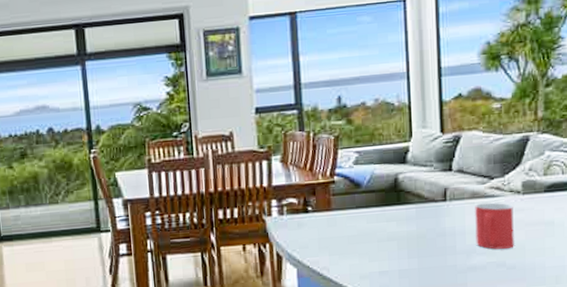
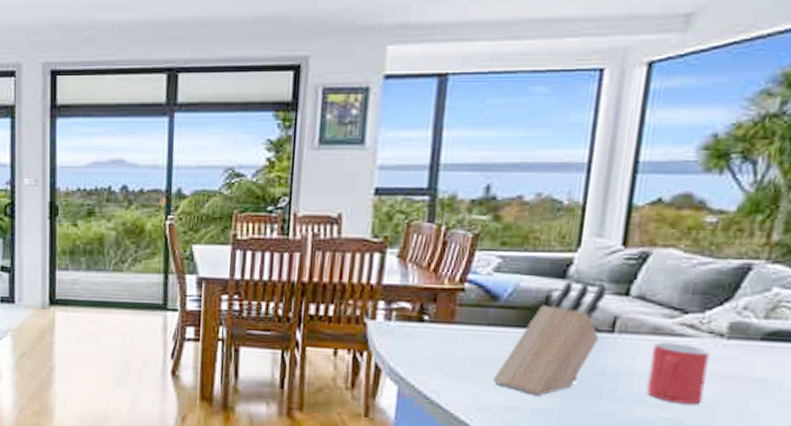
knife block: none [367,165,437,260] -> present [492,282,607,396]

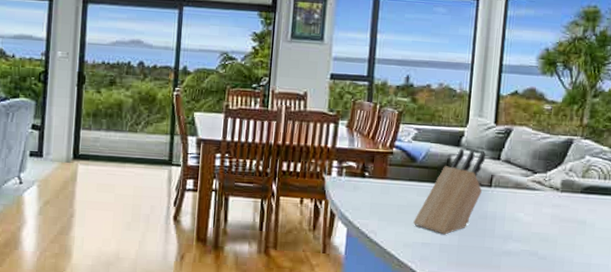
mug: present [646,342,710,405] -> none [513,194,551,240]

